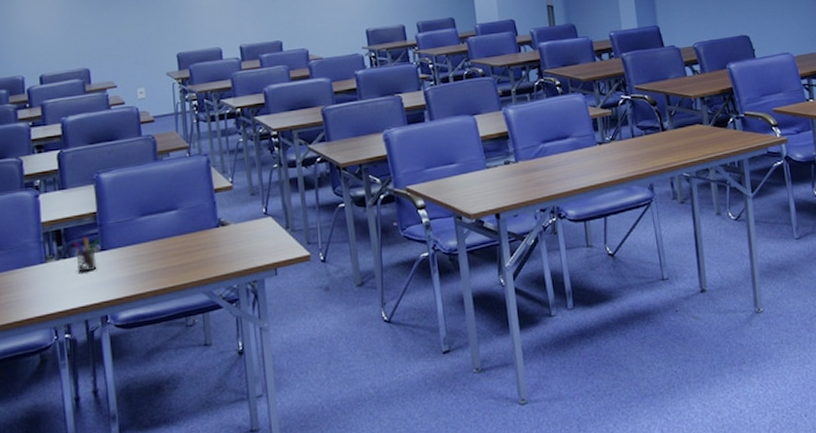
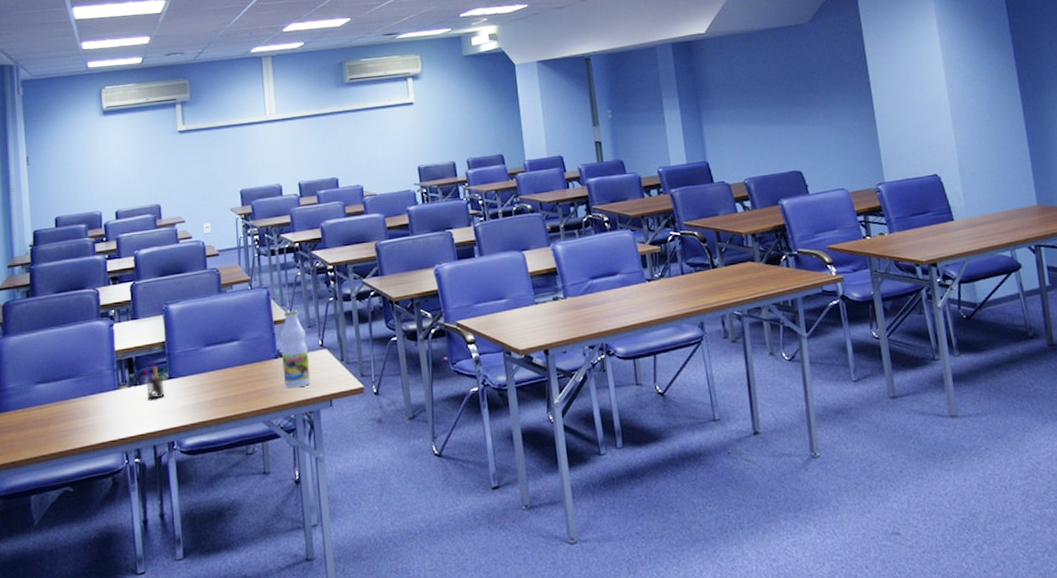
bottle: none [222,178,254,257] -> present [281,310,311,388]

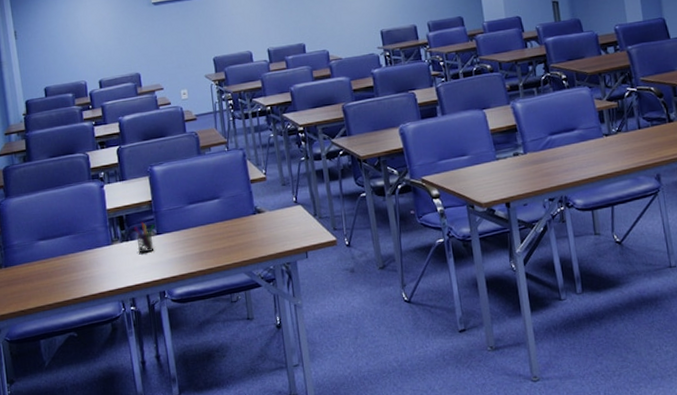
bottle: present [281,310,311,388] -> none [257,170,287,241]

